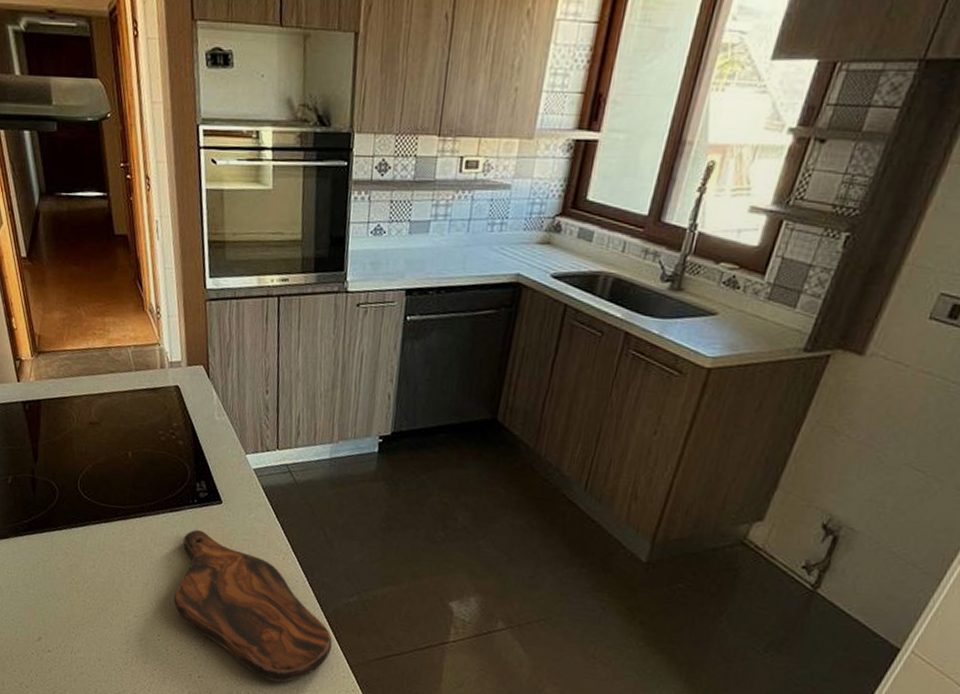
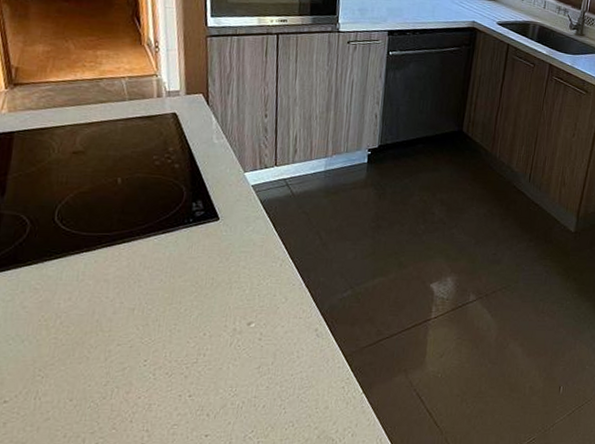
cutting board: present [174,529,332,682] -> none [164,247,328,385]

